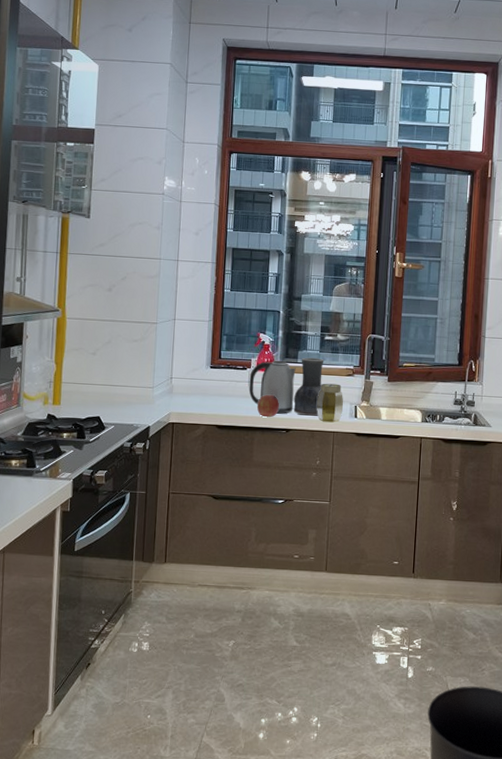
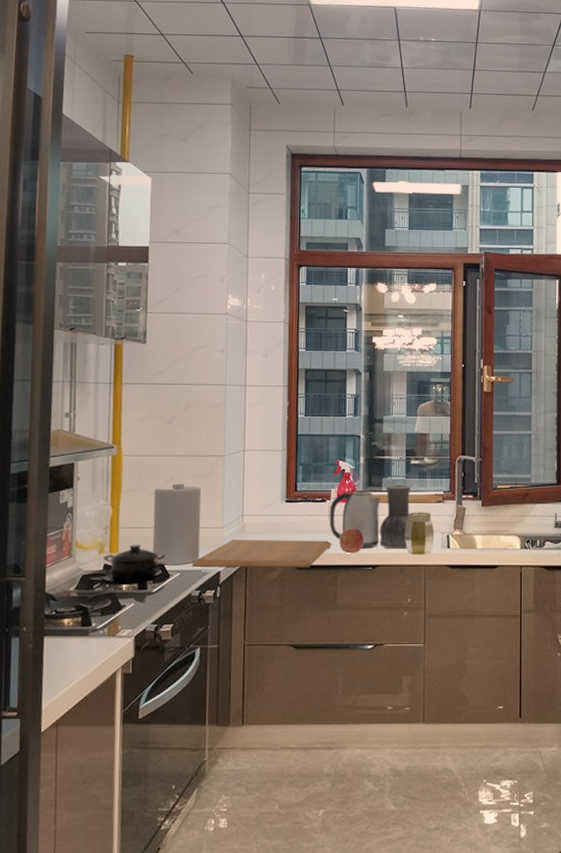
saucepan: none [47,398,103,433] -> present [103,544,166,585]
paper towel holder: none [90,346,135,419] -> present [152,483,202,565]
chopping board: none [124,398,251,428] -> present [191,539,332,568]

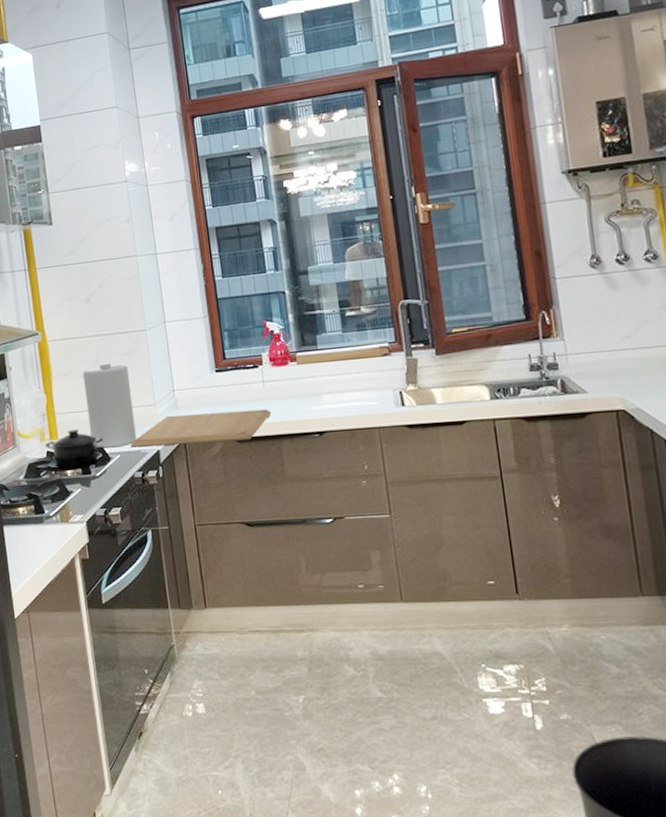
kettle: present [329,489,380,549] -> none [263,350,324,415]
fruit: present [339,528,364,554] -> none [278,392,306,422]
vase: present [379,485,411,549] -> none [321,339,356,412]
jar: present [405,512,435,555] -> none [350,367,386,417]

